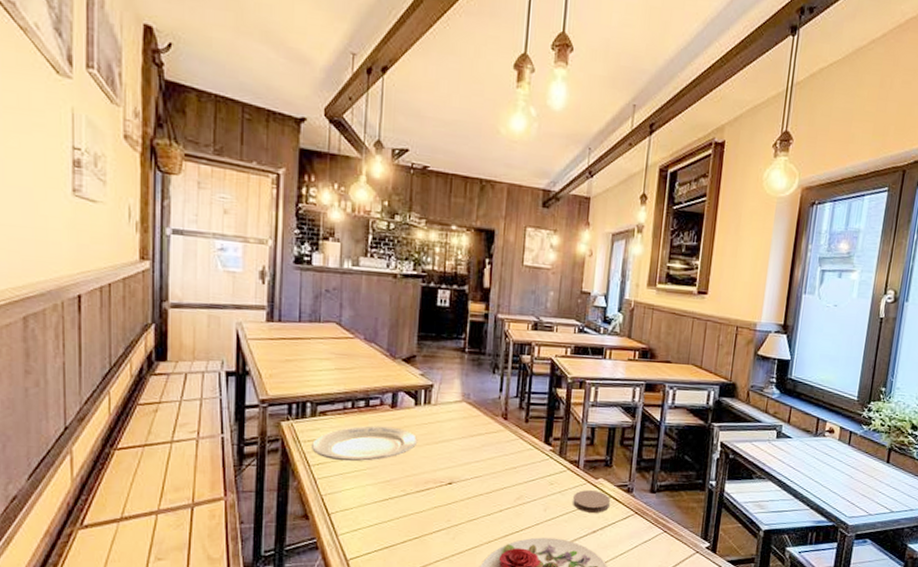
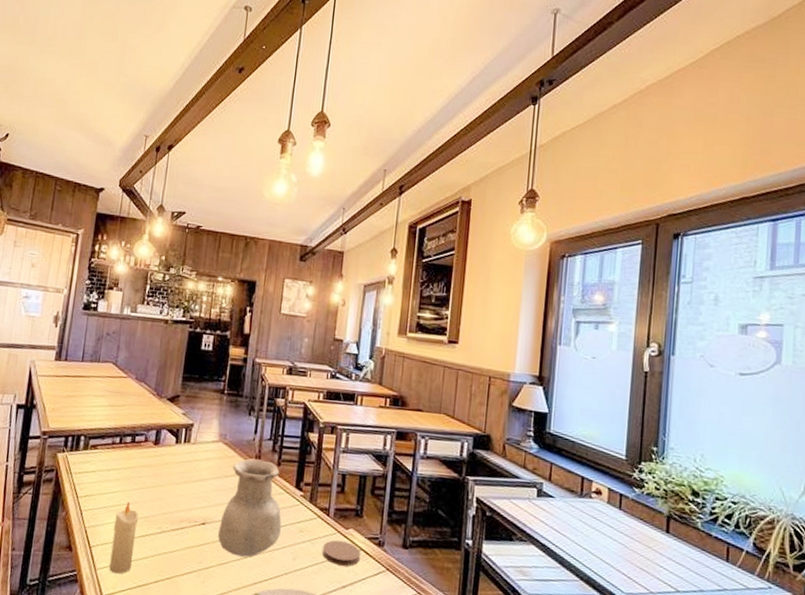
plate: present [312,426,418,462] -> none [81,461,176,496]
candle: none [352,467,381,538] -> present [109,501,139,574]
vase: none [465,417,531,512] -> present [217,458,282,558]

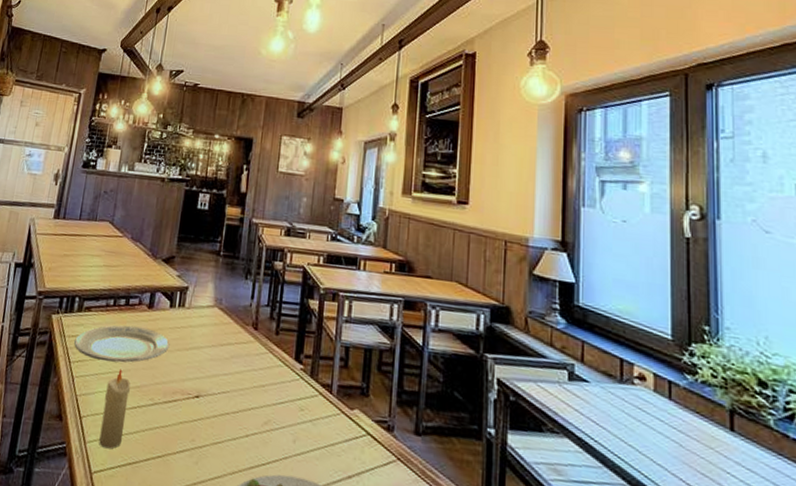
plate: none [81,461,176,496] -> present [74,325,170,363]
vase: present [217,458,282,558] -> none [212,326,280,437]
coaster: present [322,540,360,566] -> none [325,421,367,453]

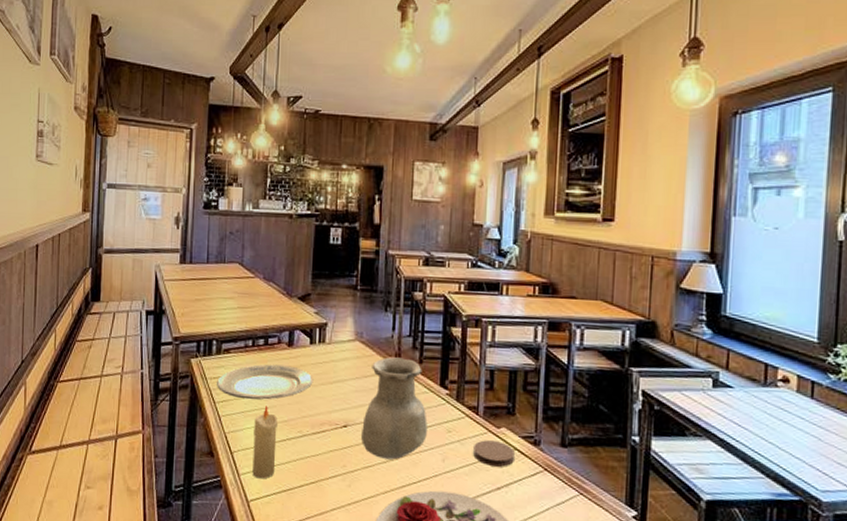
vase: none [212,326,280,437] -> present [360,357,427,460]
coaster: none [325,421,367,453] -> present [473,440,515,467]

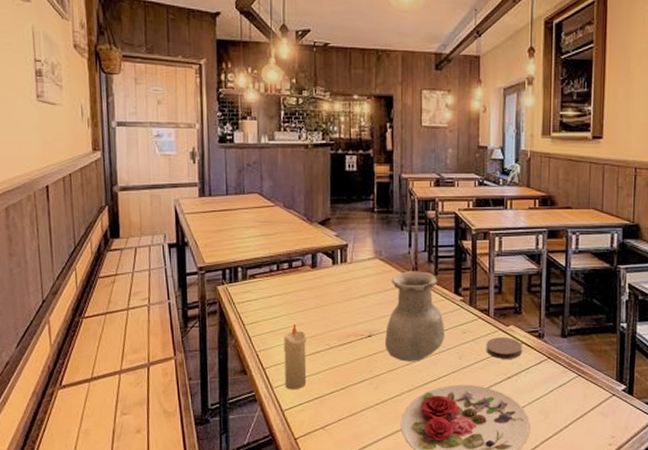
plate: present [217,364,313,400] -> none [245,285,338,320]

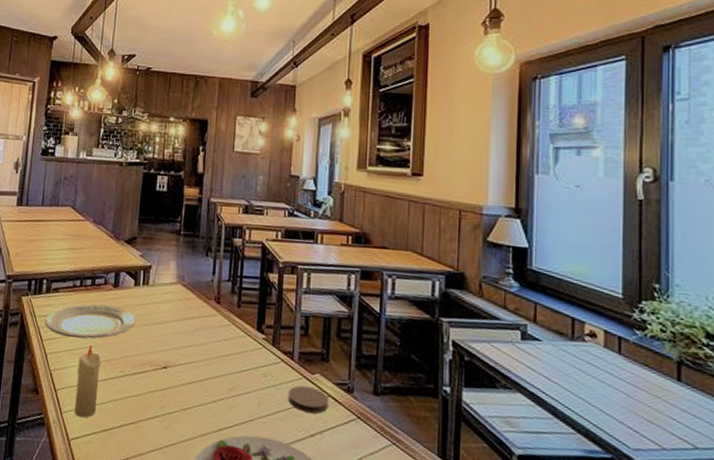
plate: none [245,285,338,320] -> present [45,304,136,339]
vase: present [384,271,444,362] -> none [179,300,244,403]

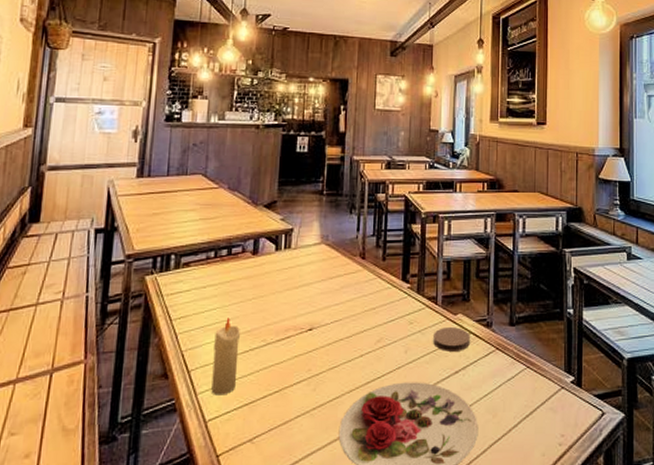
plate: present [45,304,136,339] -> none [174,274,279,313]

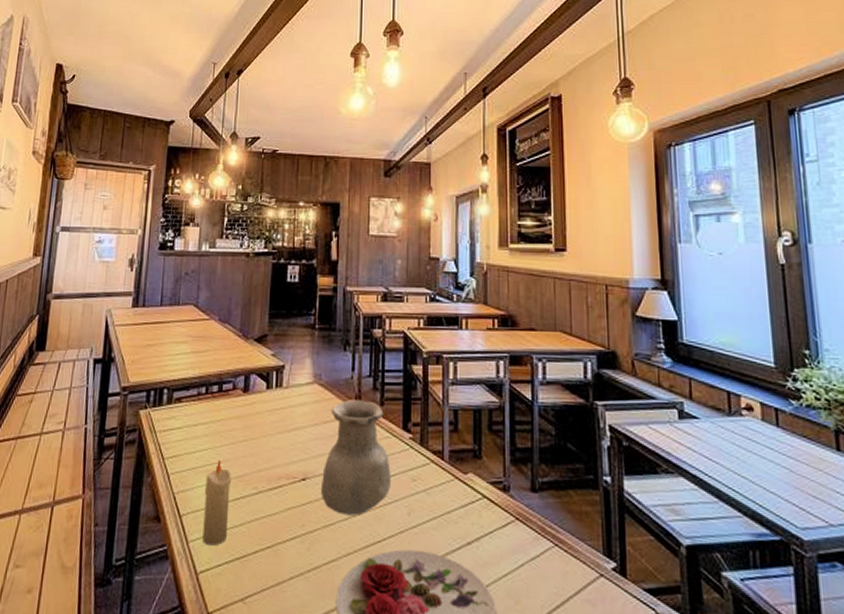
vase: none [326,257,391,358] -> present [320,400,391,516]
coaster: present [433,327,470,351] -> none [441,488,484,518]

